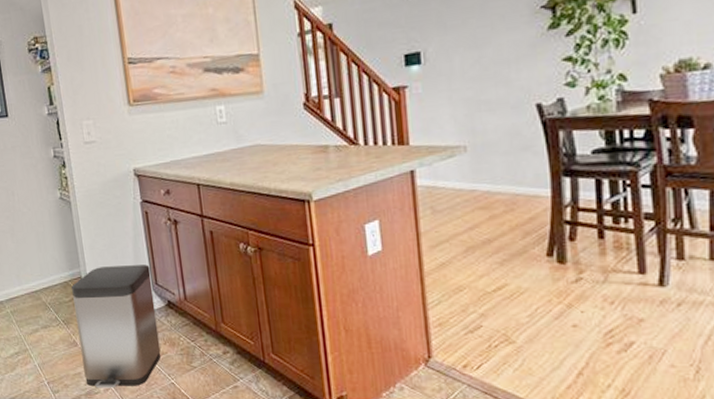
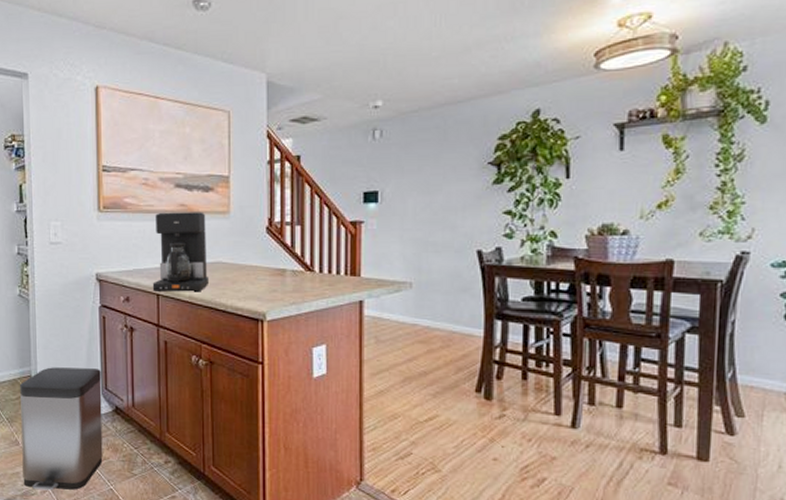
coffee maker: none [187,94,250,183] -> present [152,212,210,293]

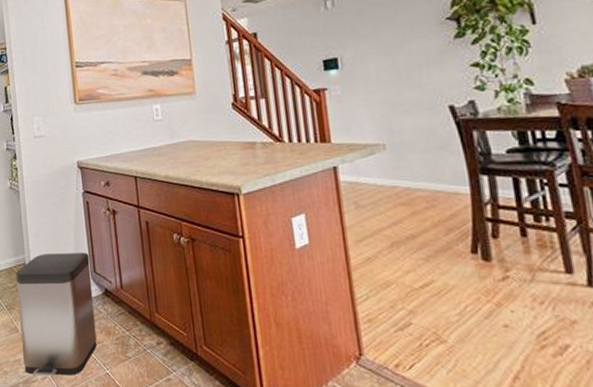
coffee maker: present [152,212,210,293] -> none [126,95,183,175]

